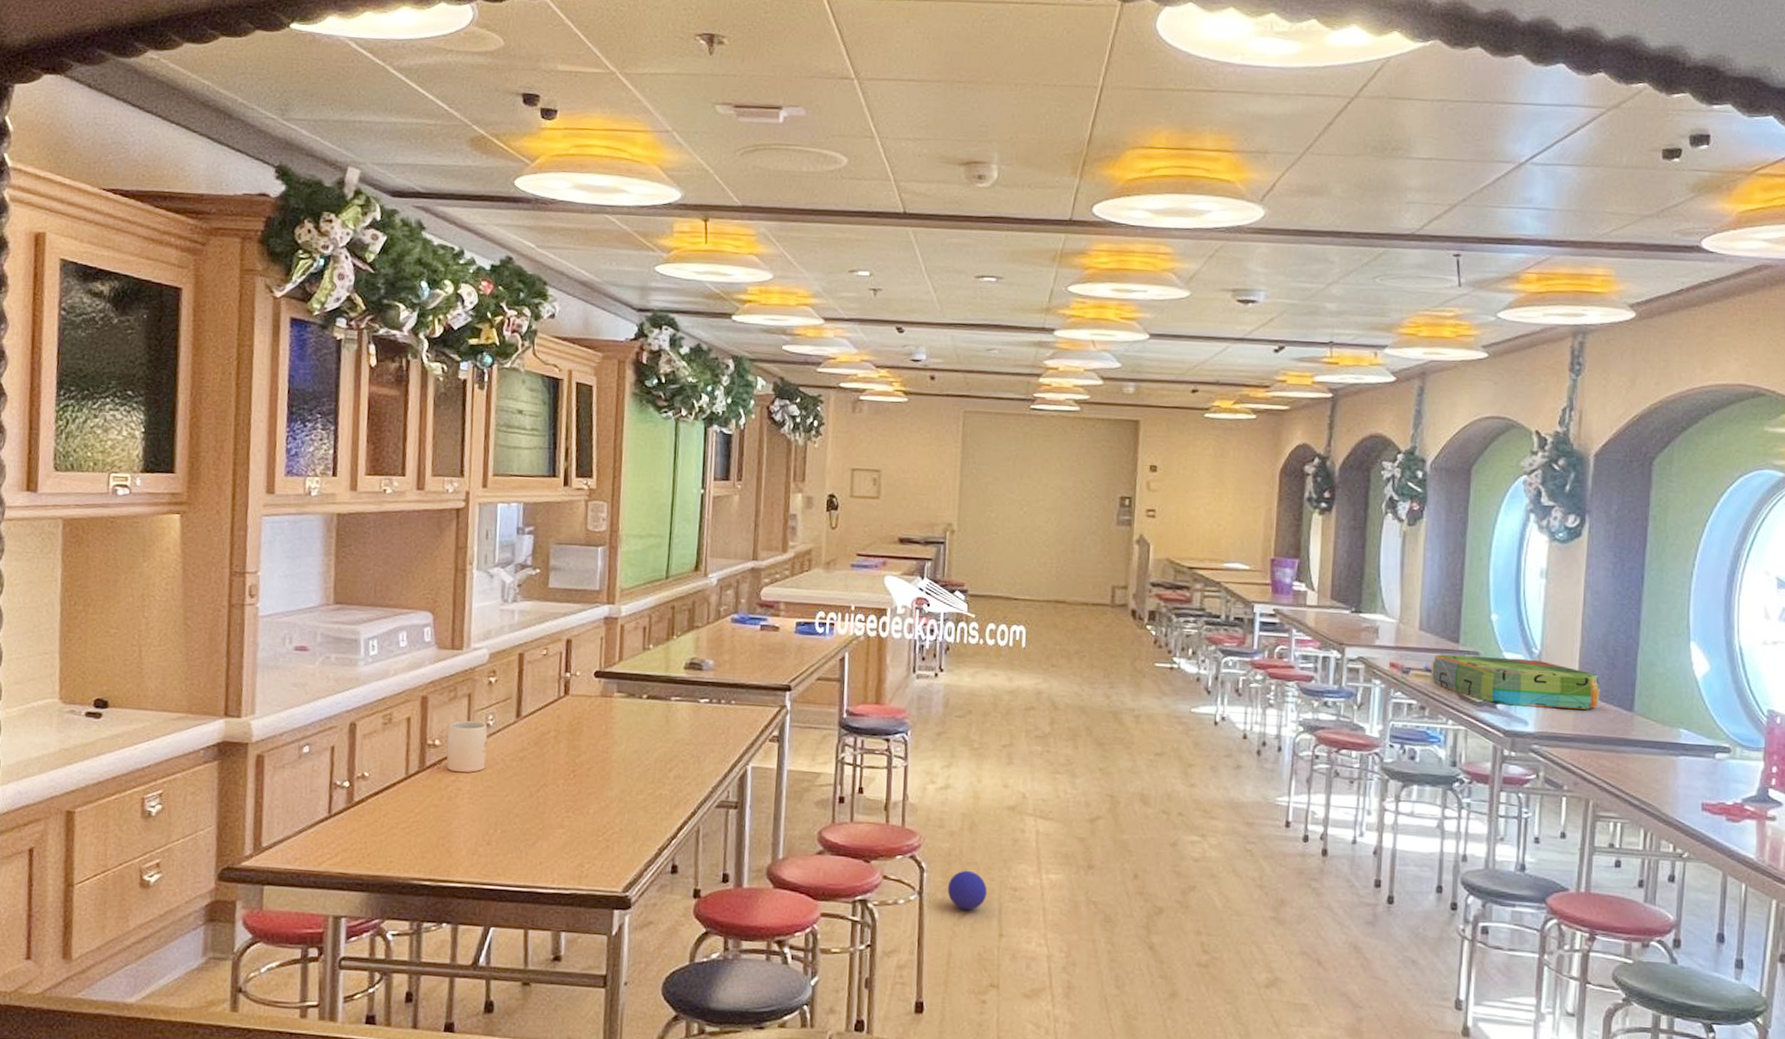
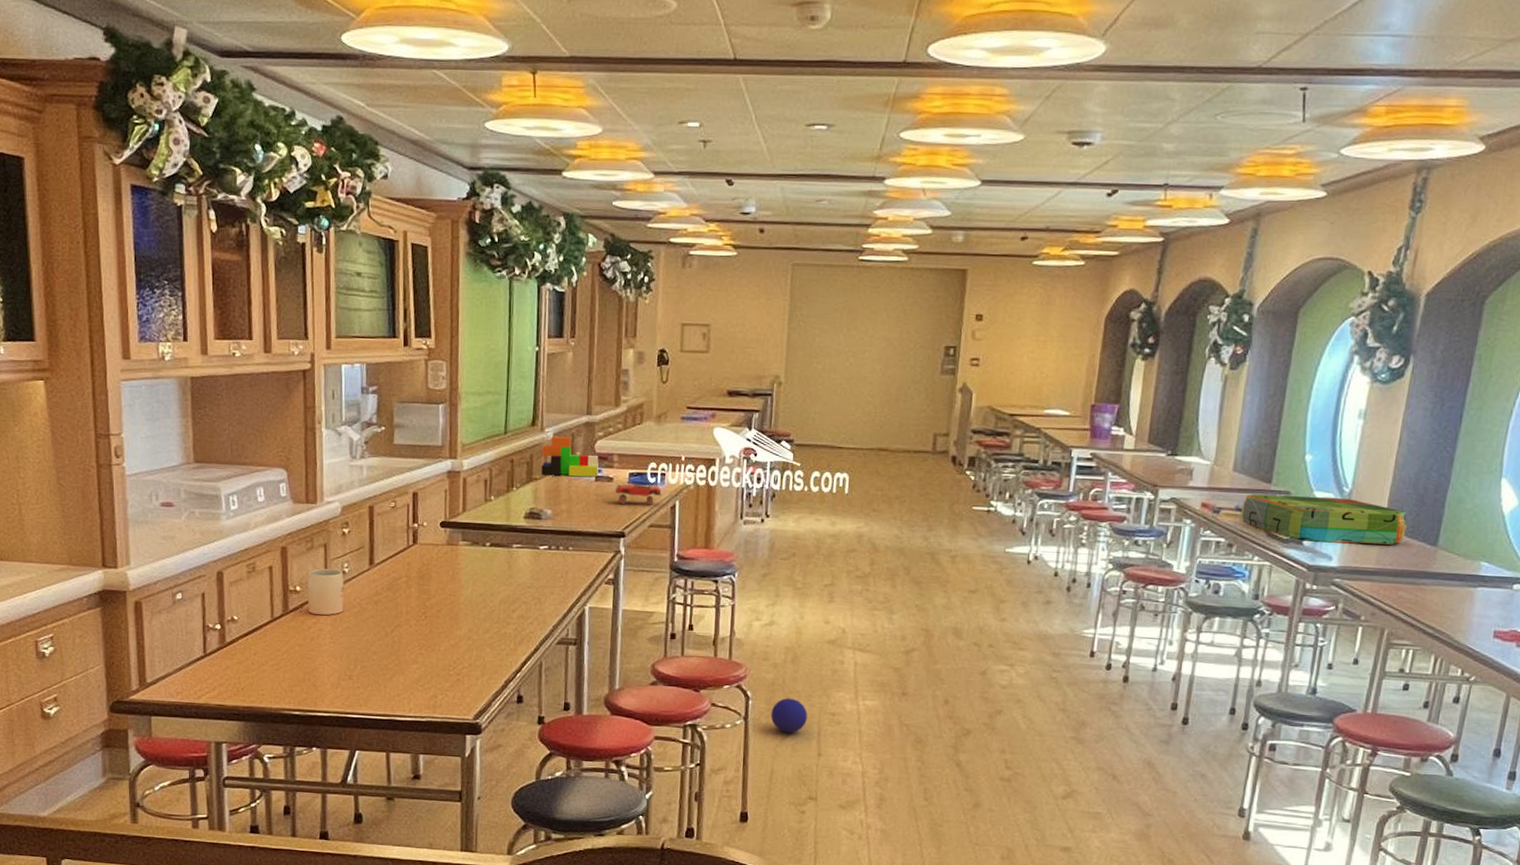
toy blocks: none [703,581,765,626] -> present [541,435,599,477]
toy car: none [780,632,830,657] -> present [614,482,662,505]

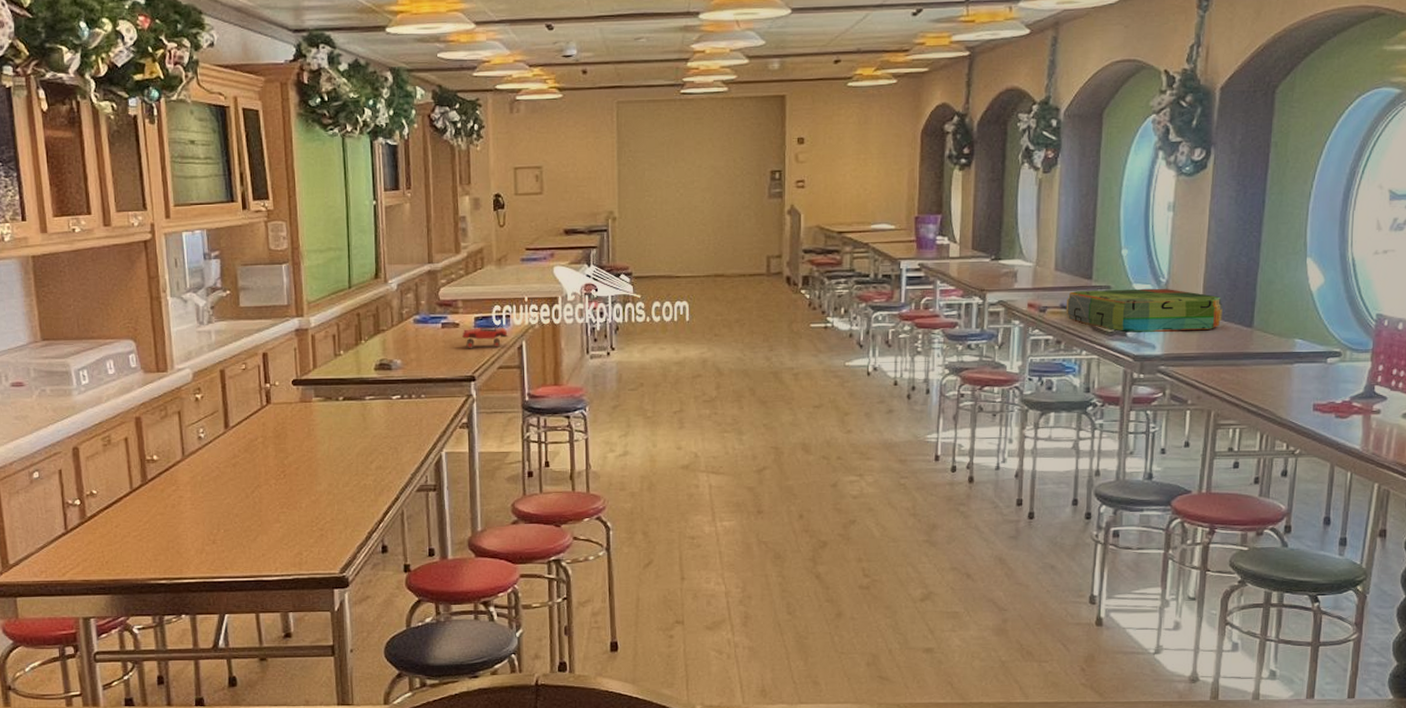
mug: present [307,568,344,616] -> none [163,436,202,483]
toy blocks: present [541,435,599,477] -> none [387,286,444,327]
ball: present [770,698,807,733] -> none [632,525,668,560]

